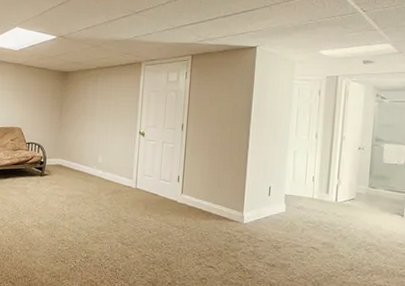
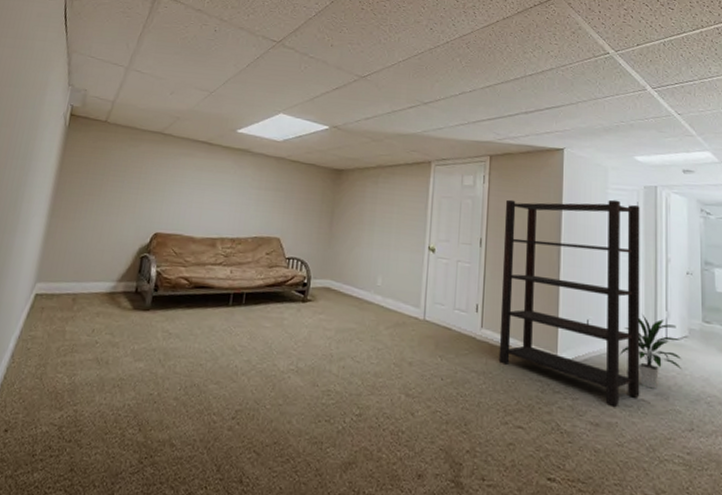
bookshelf: none [195,88,321,252] -> present [498,199,640,407]
indoor plant: none [294,182,350,239] -> present [618,315,682,389]

